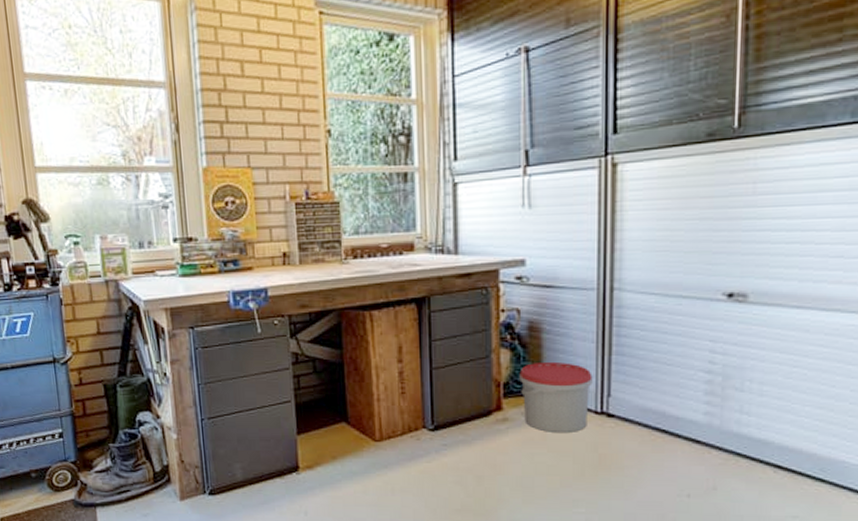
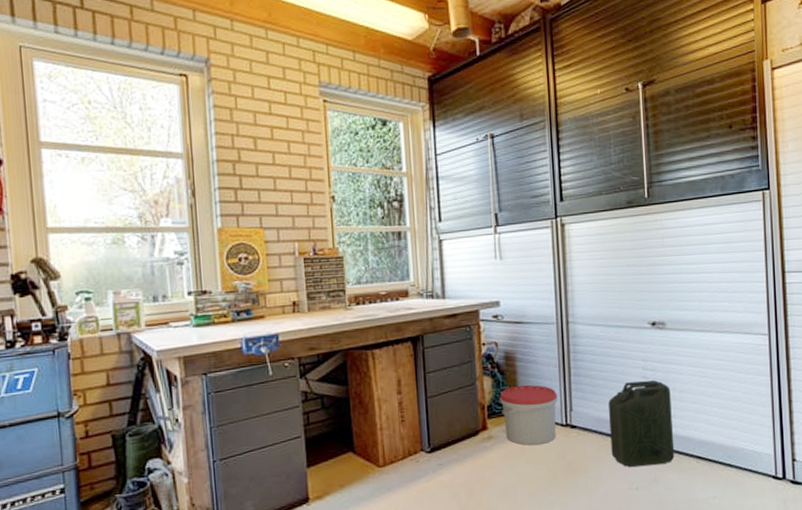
fuel can: none [658,366,746,470] -> present [608,379,675,467]

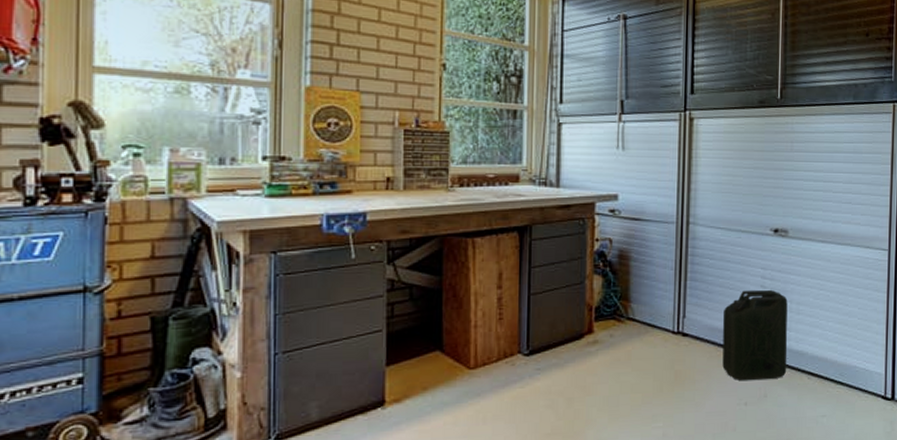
bucket: present [500,384,558,446] -> none [609,286,671,353]

